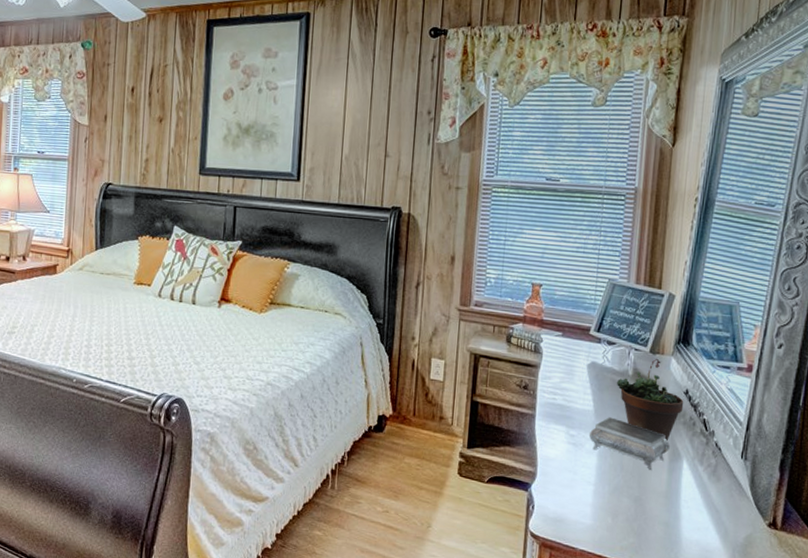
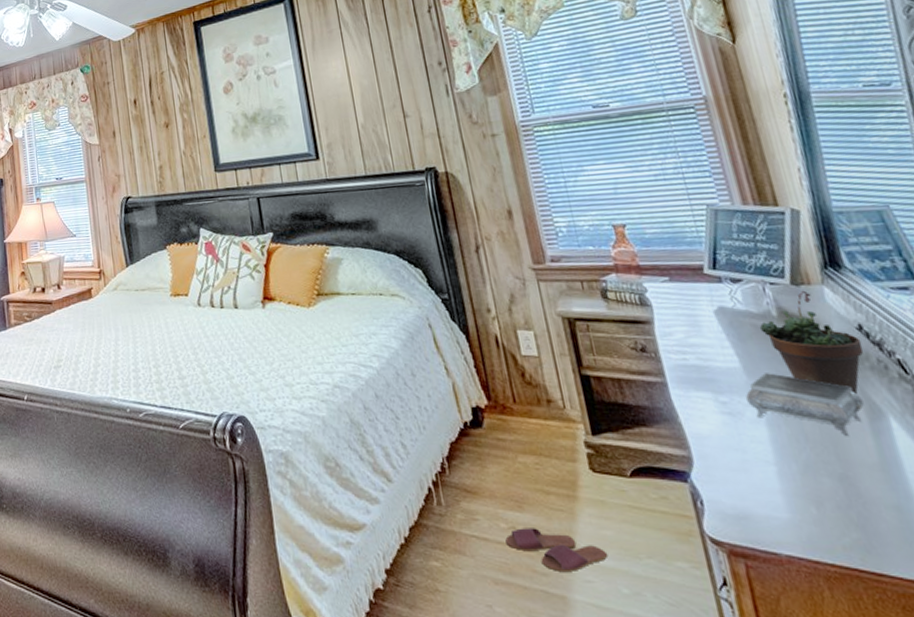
slippers: none [378,512,453,548] -> present [505,528,608,571]

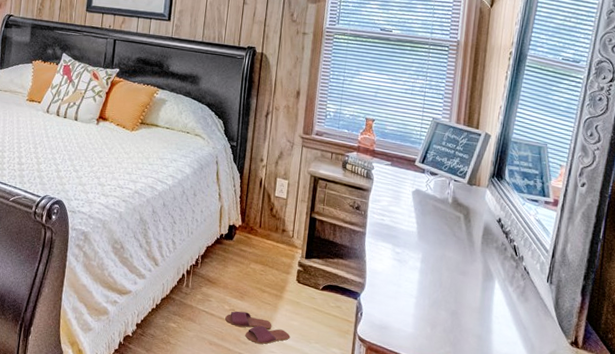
jewelry box: present [746,373,864,436] -> none [413,238,484,288]
succulent plant: present [759,290,864,395] -> none [437,189,497,263]

